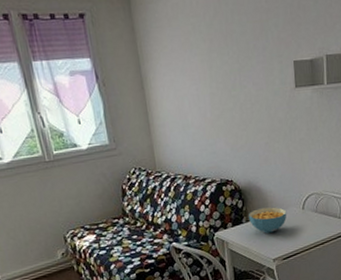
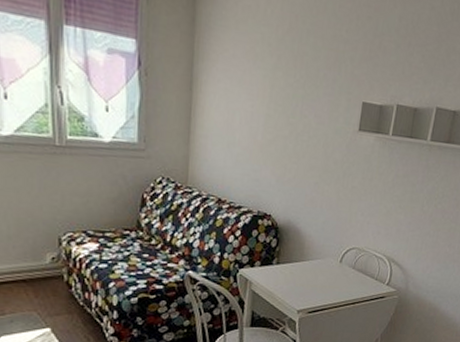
cereal bowl: present [249,207,287,234] -> none [280,252,323,281]

